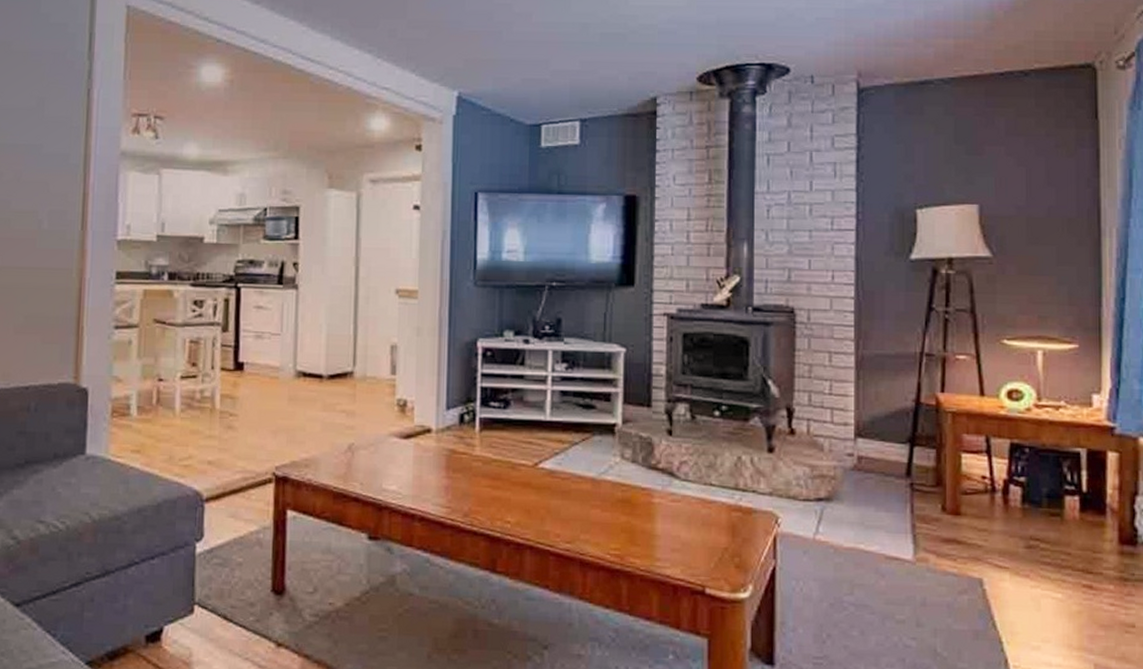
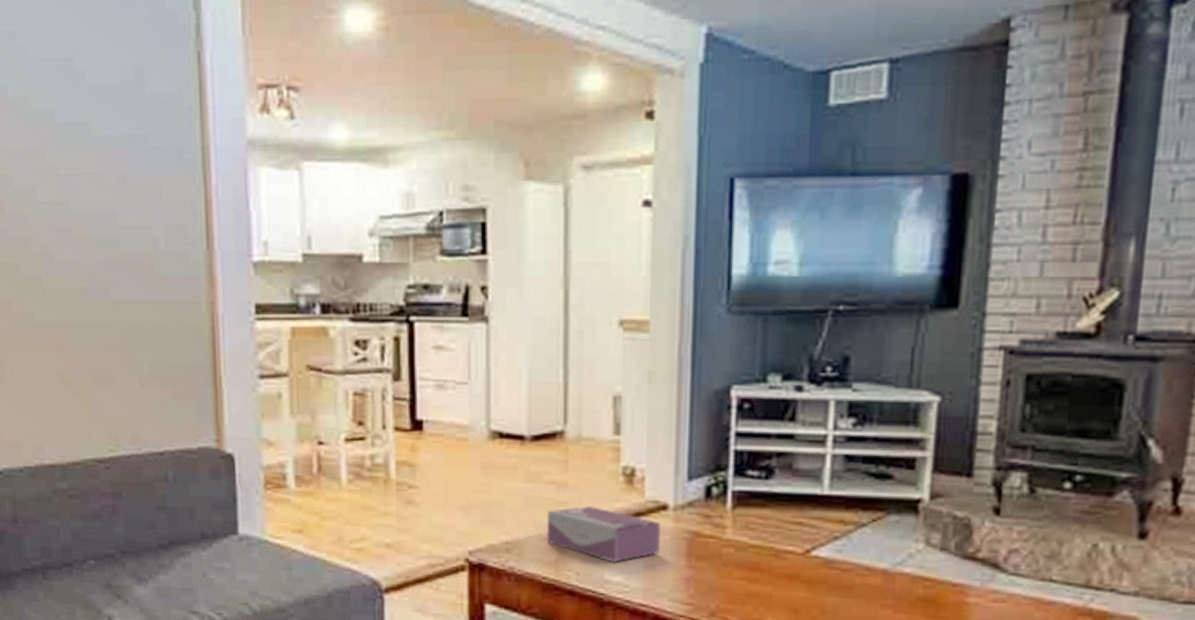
tissue box: none [338,430,426,475] -> present [546,506,660,563]

